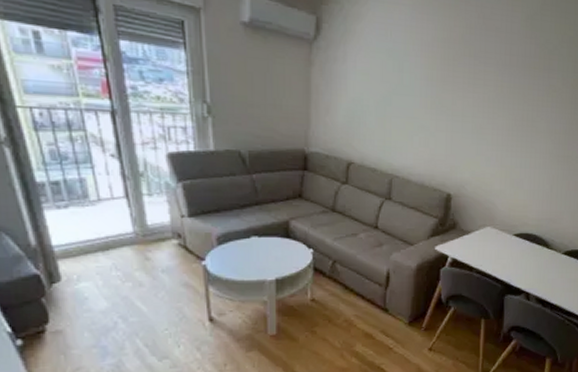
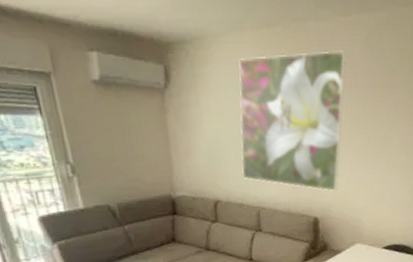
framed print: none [380,19,504,169] -> present [238,51,346,191]

